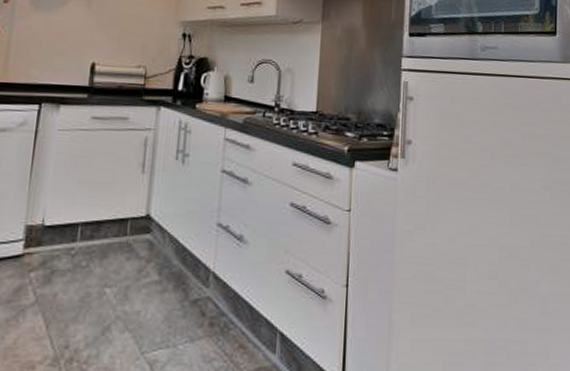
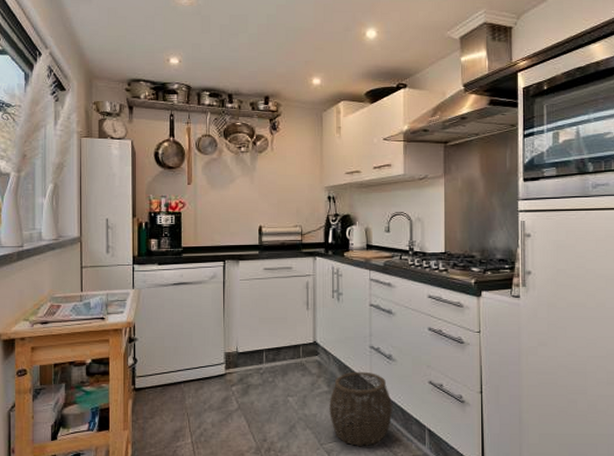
woven basket: none [157,255,239,356] -> present [329,371,393,447]

